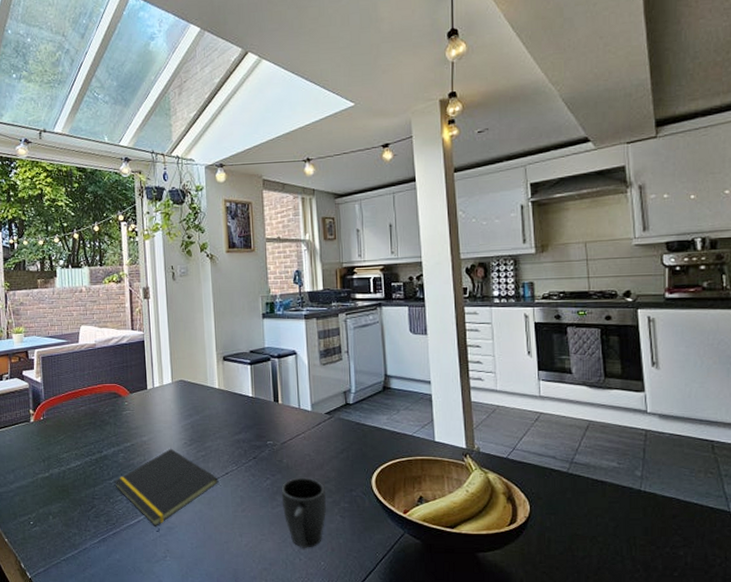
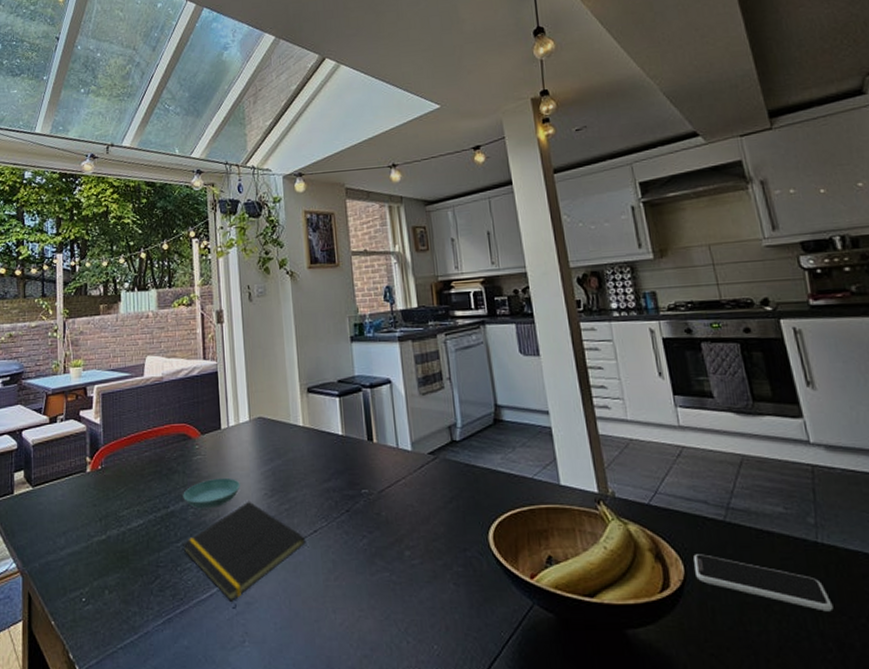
saucer: none [114,429,164,454] -> present [183,477,240,509]
mug: present [281,477,326,548] -> none [380,534,437,627]
smartphone: none [539,497,645,542] -> present [693,554,834,612]

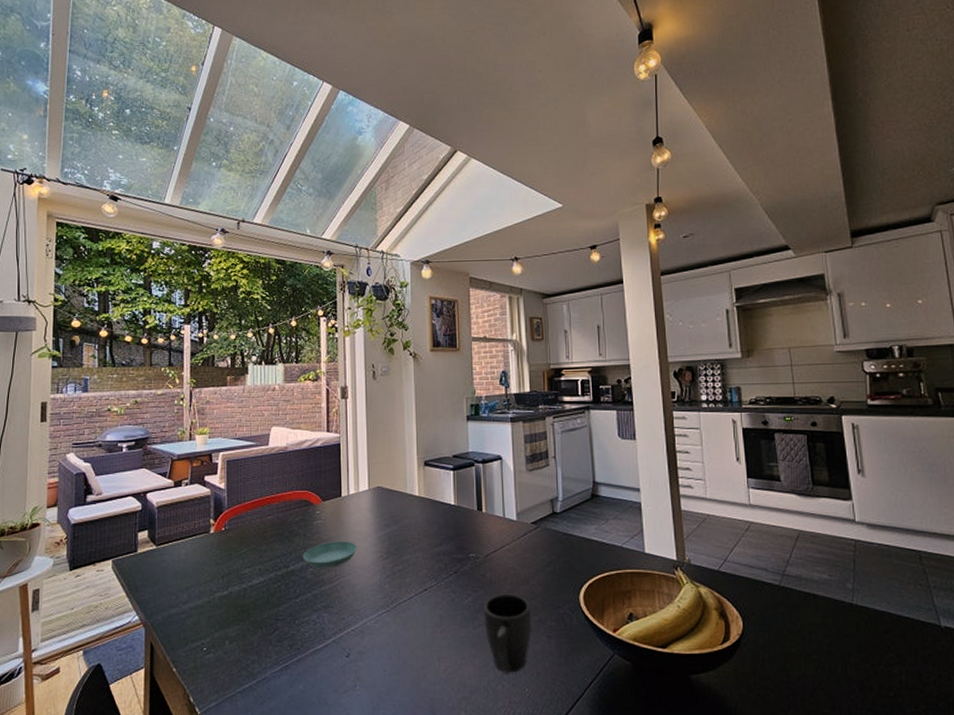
notepad: present [183,501,306,602] -> none [301,562,416,651]
mug: none [380,534,437,627] -> present [483,593,531,673]
smartphone: present [693,554,834,612] -> none [751,613,860,660]

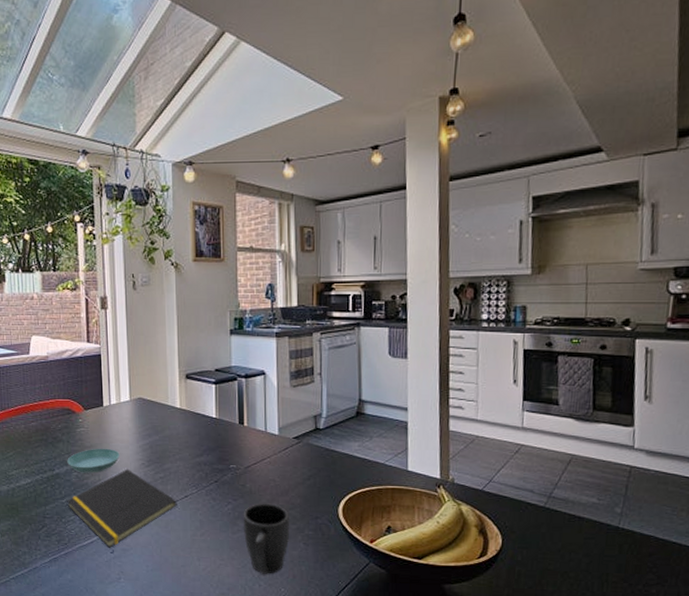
notepad: none [301,562,416,651] -> present [67,468,177,548]

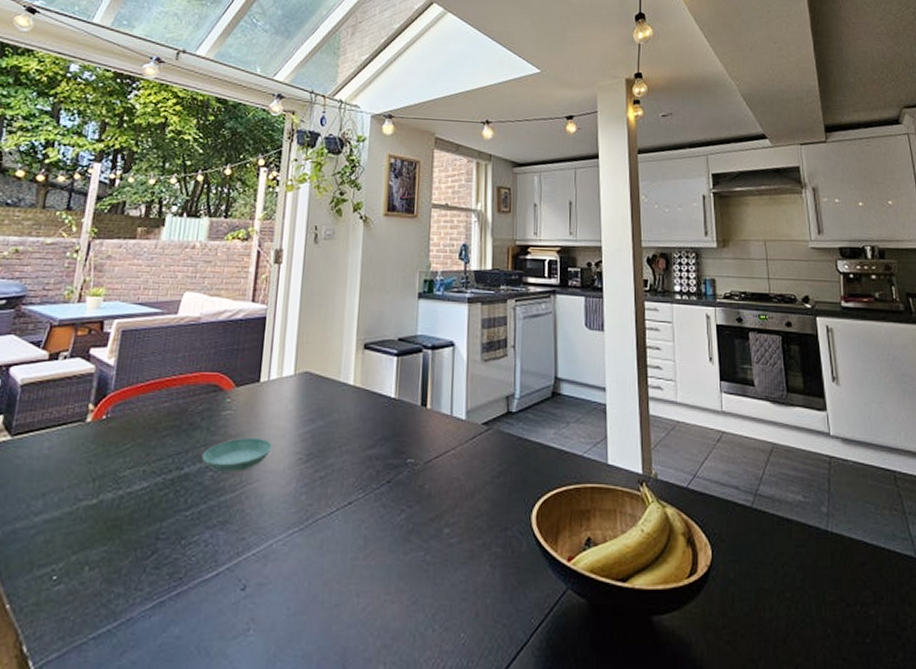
notepad: present [67,468,177,548] -> none [192,465,338,582]
mug: present [243,503,289,574] -> none [417,510,474,613]

